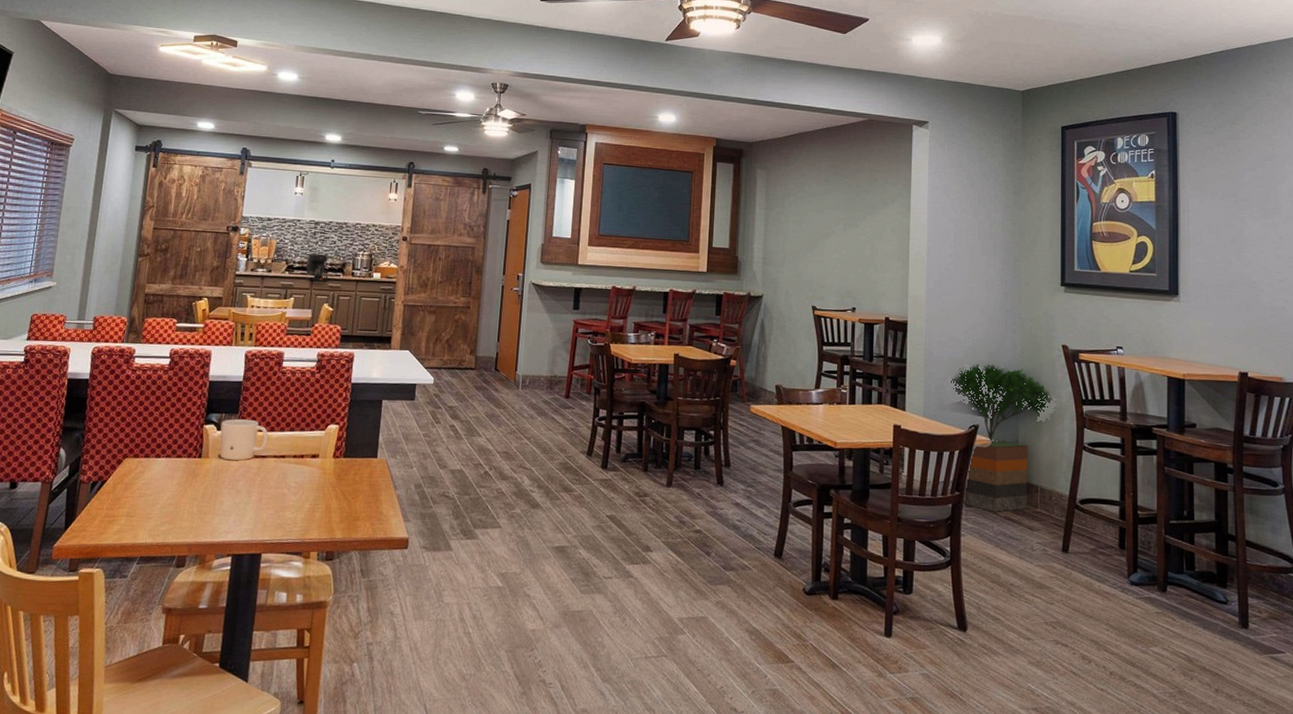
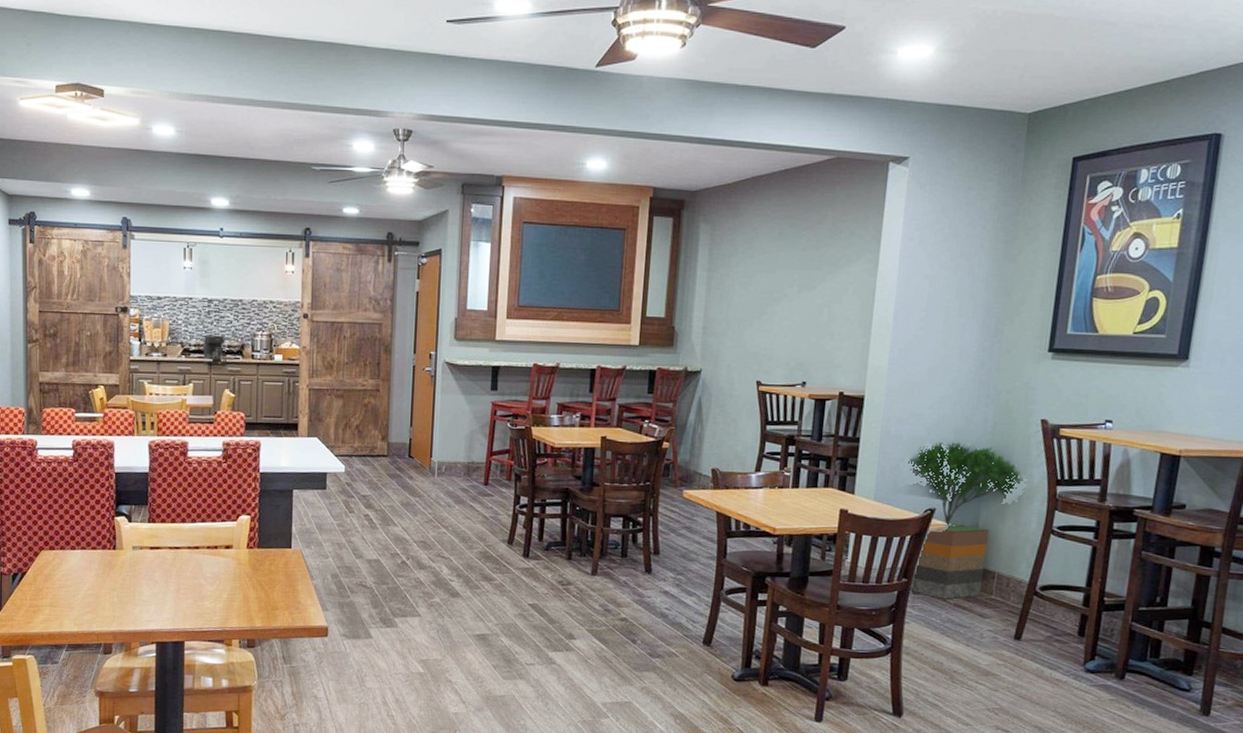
mug: present [219,418,269,461] -> none [131,510,181,552]

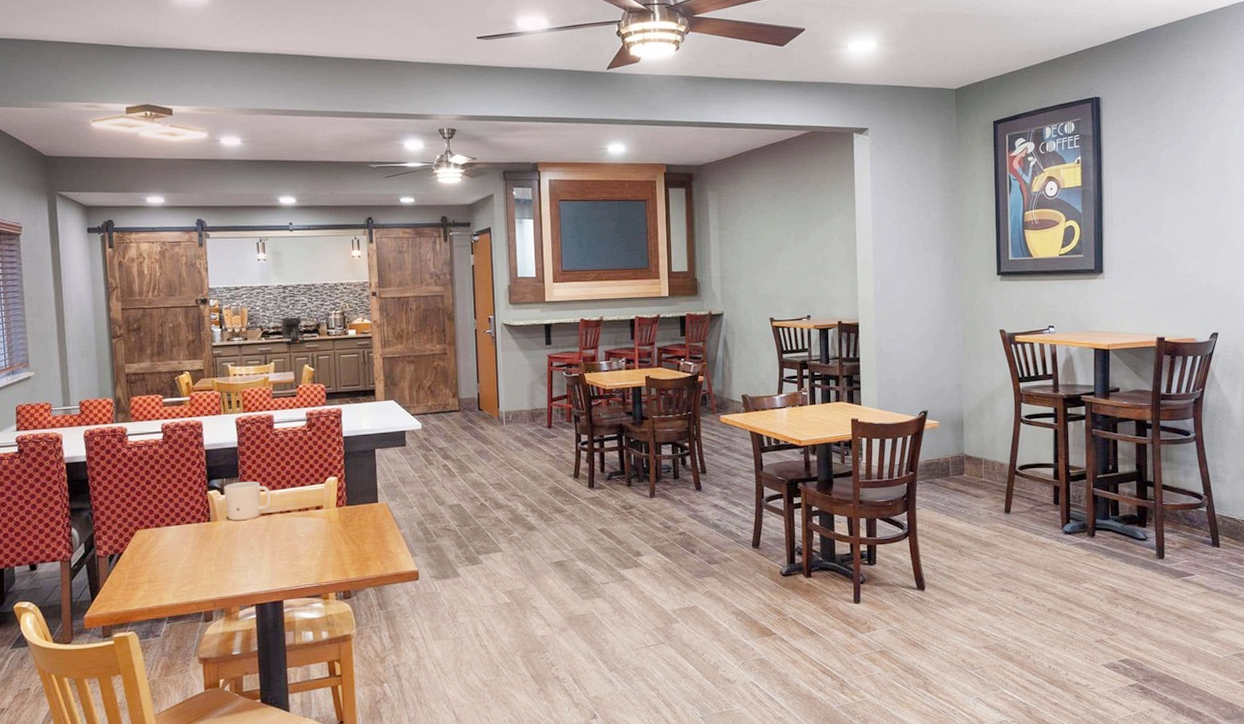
mug: none [131,510,181,552] -> present [223,481,272,521]
potted tree: present [908,442,1023,600] -> none [901,354,993,486]

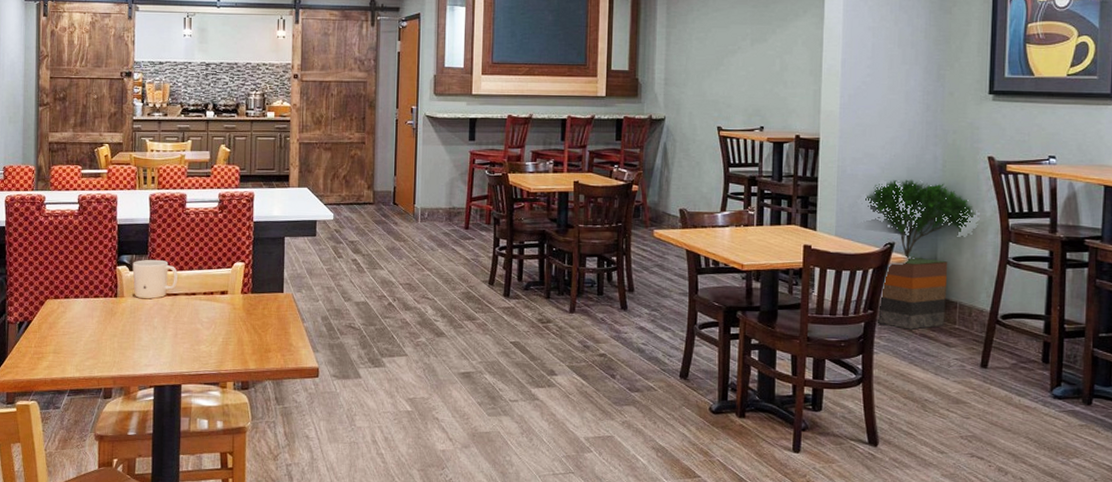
coffee maker: present [281,317,305,345] -> none [201,95,223,124]
potted tree: none [901,354,993,486] -> present [865,179,976,330]

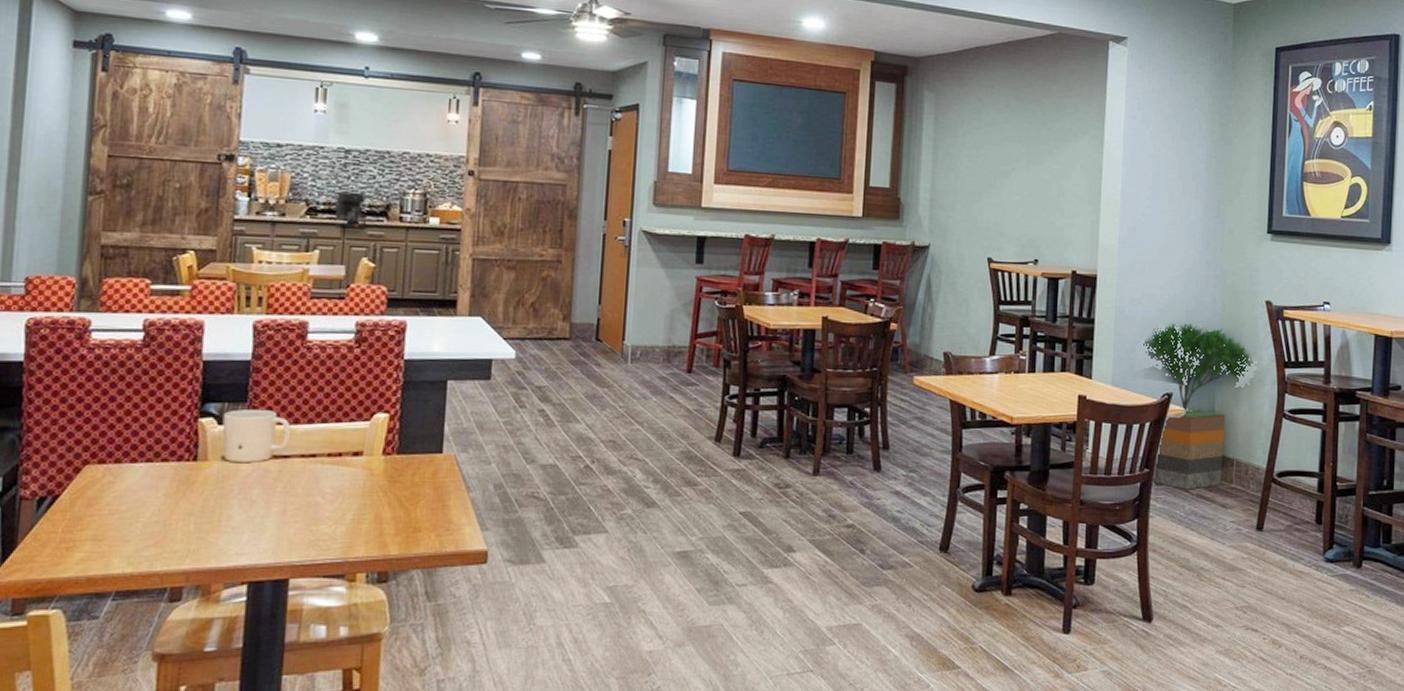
coffee maker: none [201,95,223,124] -> present [334,191,367,230]

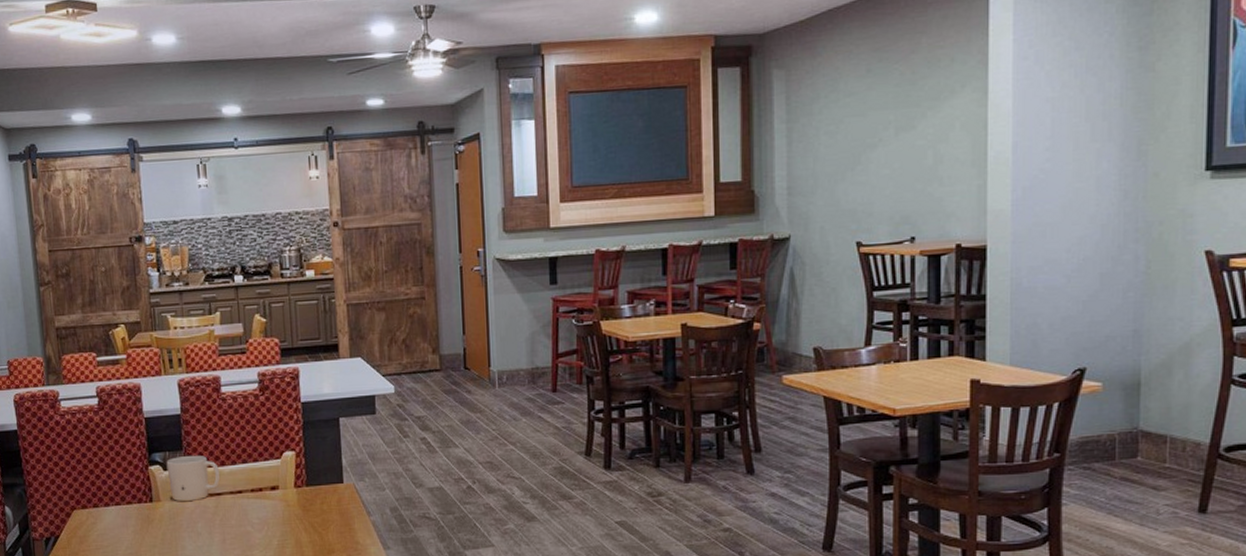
coffee maker: present [334,191,367,230] -> none [226,255,255,290]
potted tree: present [1143,323,1254,490] -> none [1047,288,1190,473]

